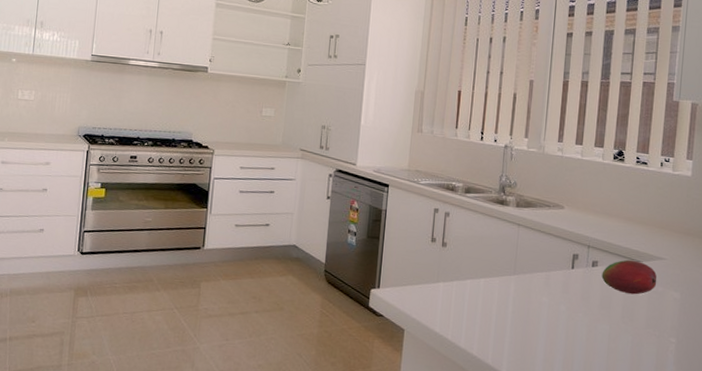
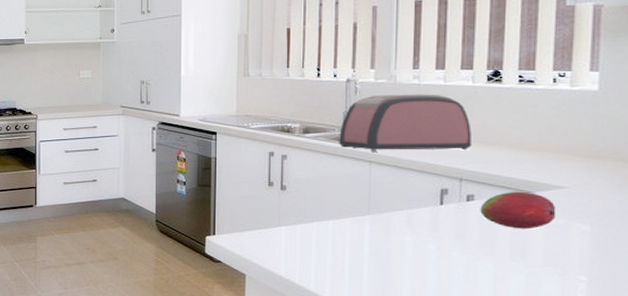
toaster: none [494,162,599,221] -> present [339,94,473,151]

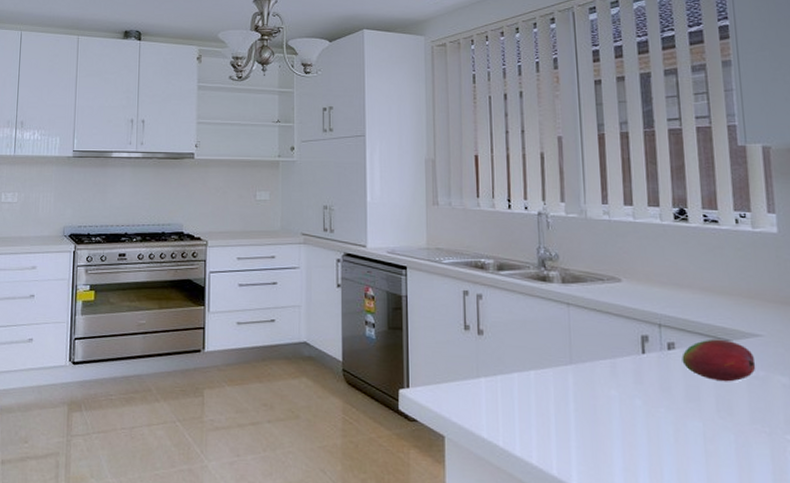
toaster: present [339,94,473,151] -> none [534,230,667,294]

